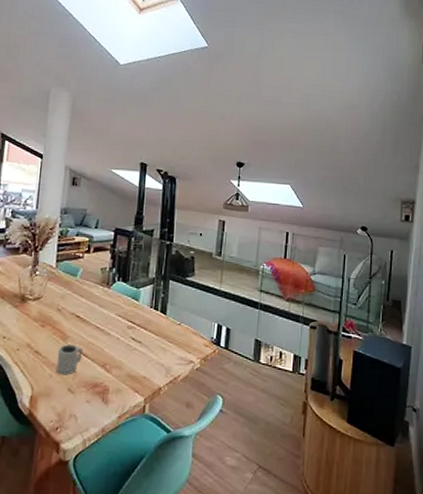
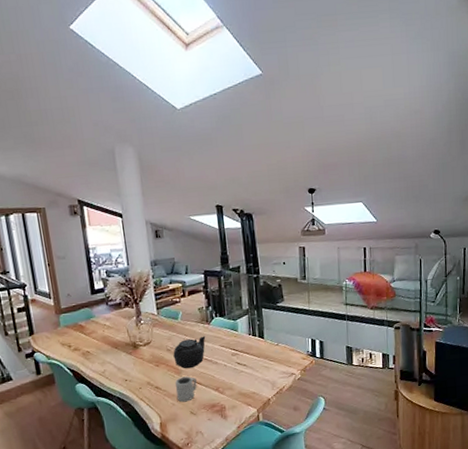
teapot: none [62,299,103,336] -> present [173,336,206,369]

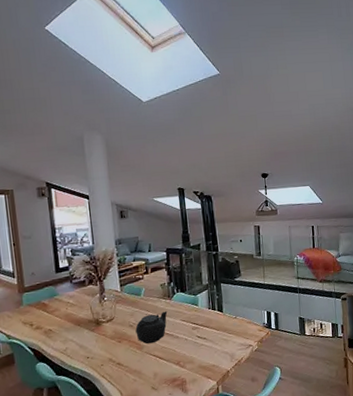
cup: present [175,376,197,402] -> none [137,351,159,378]

